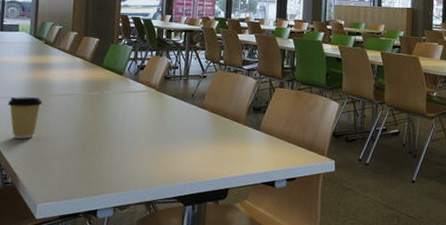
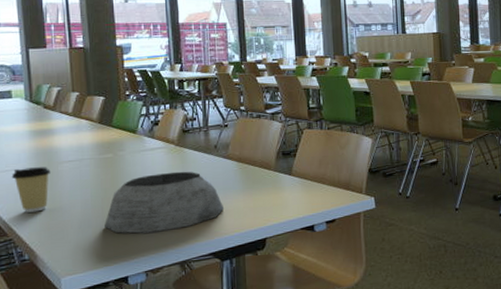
plant pot: none [83,115,194,171] -> present [105,171,225,234]

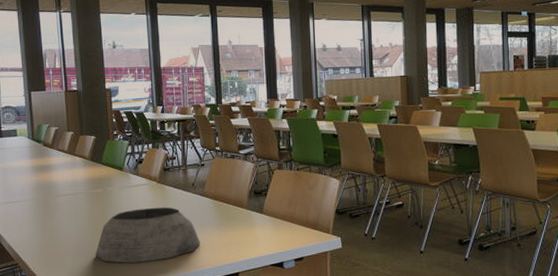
coffee cup: present [11,167,51,213] -> none [17,199,50,240]

